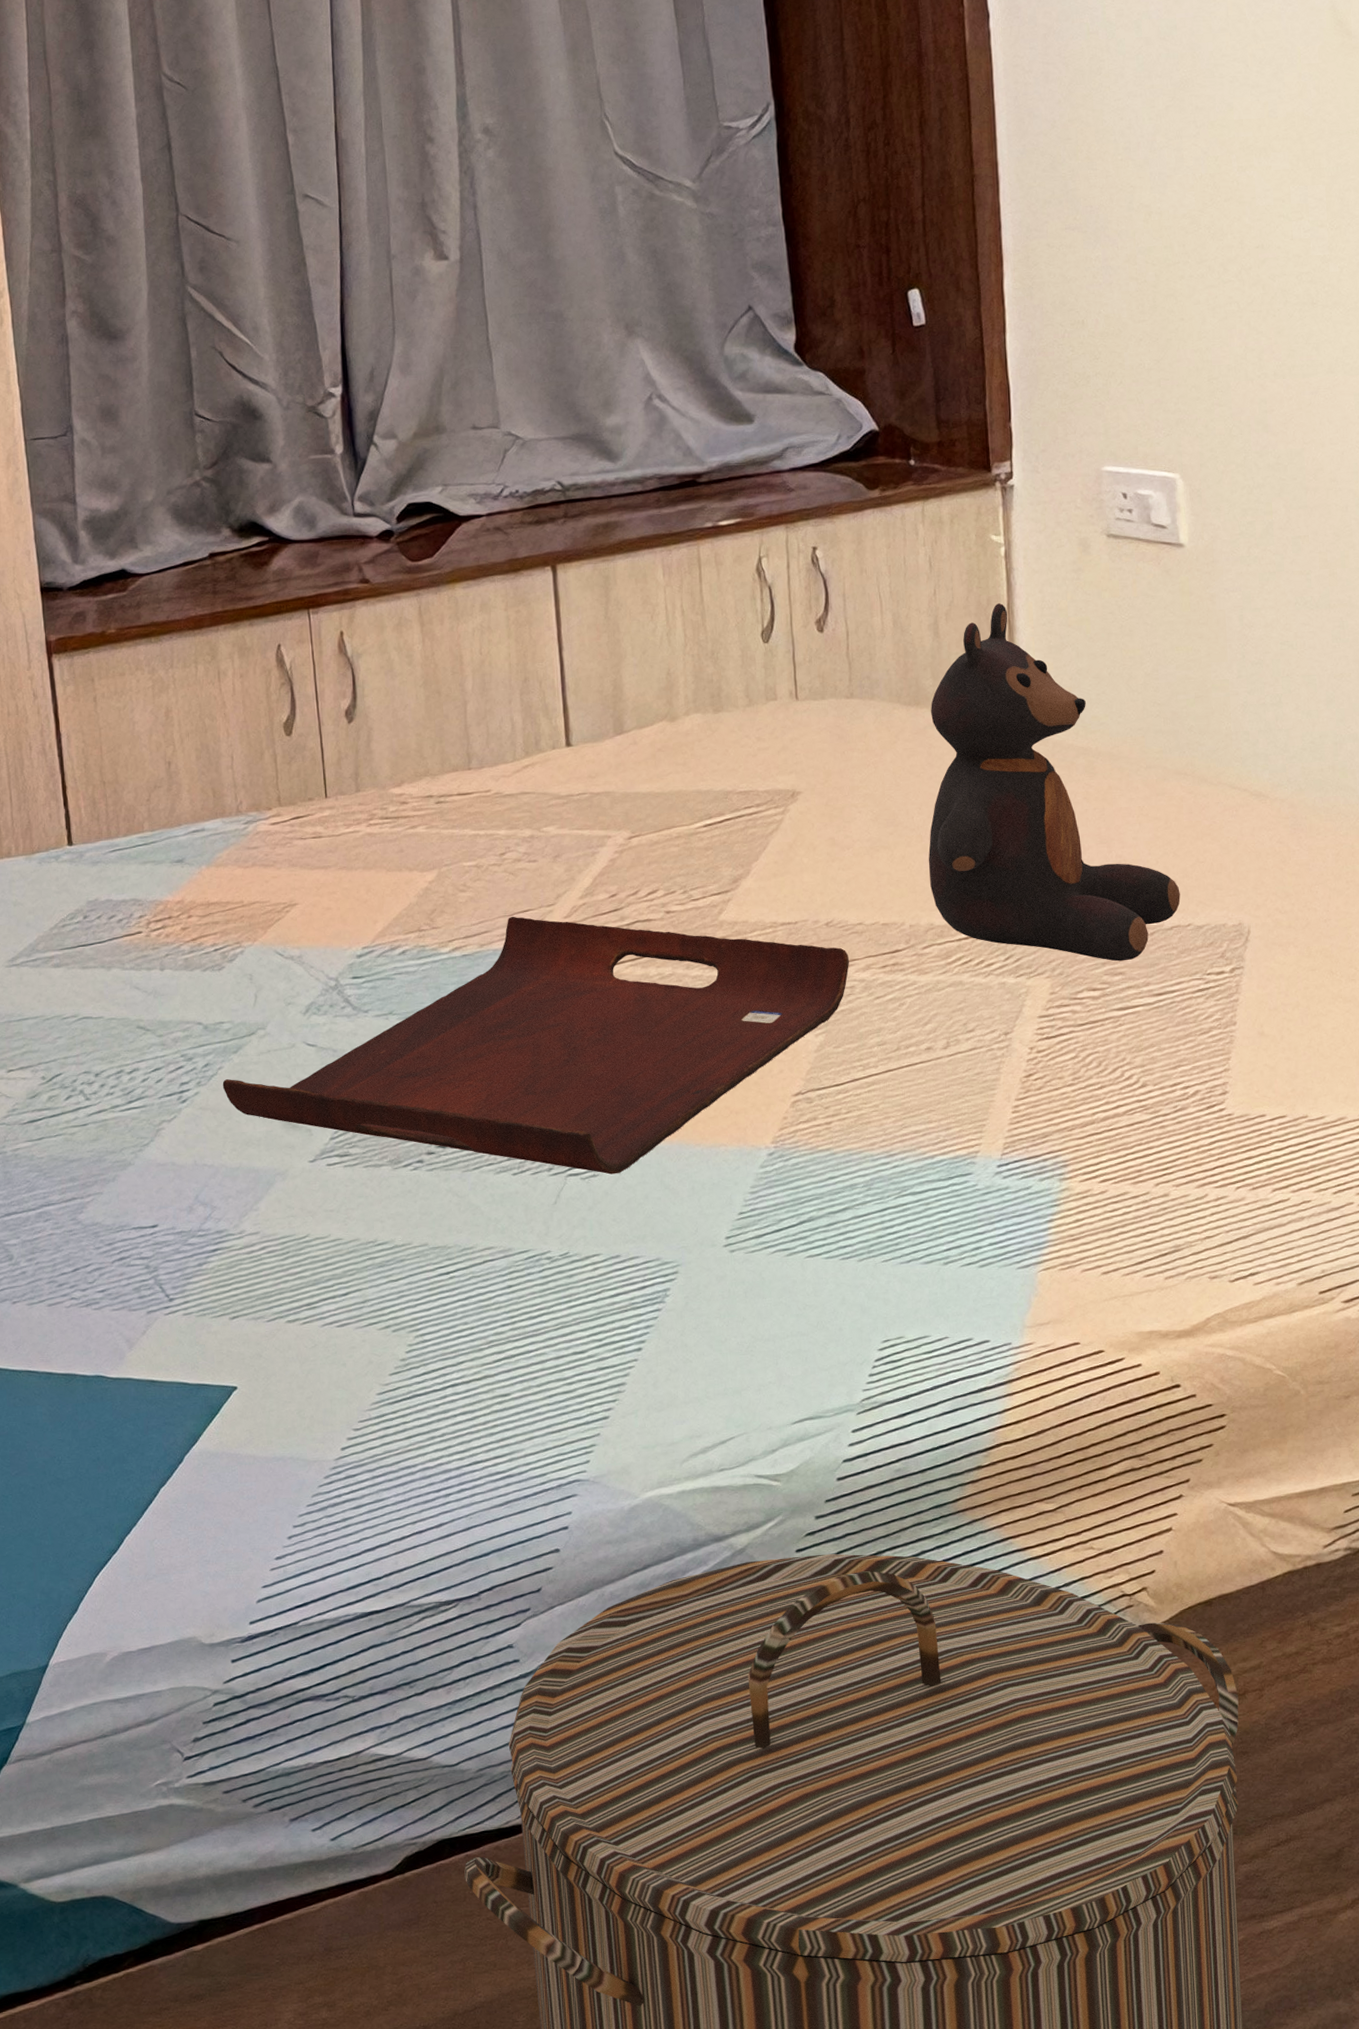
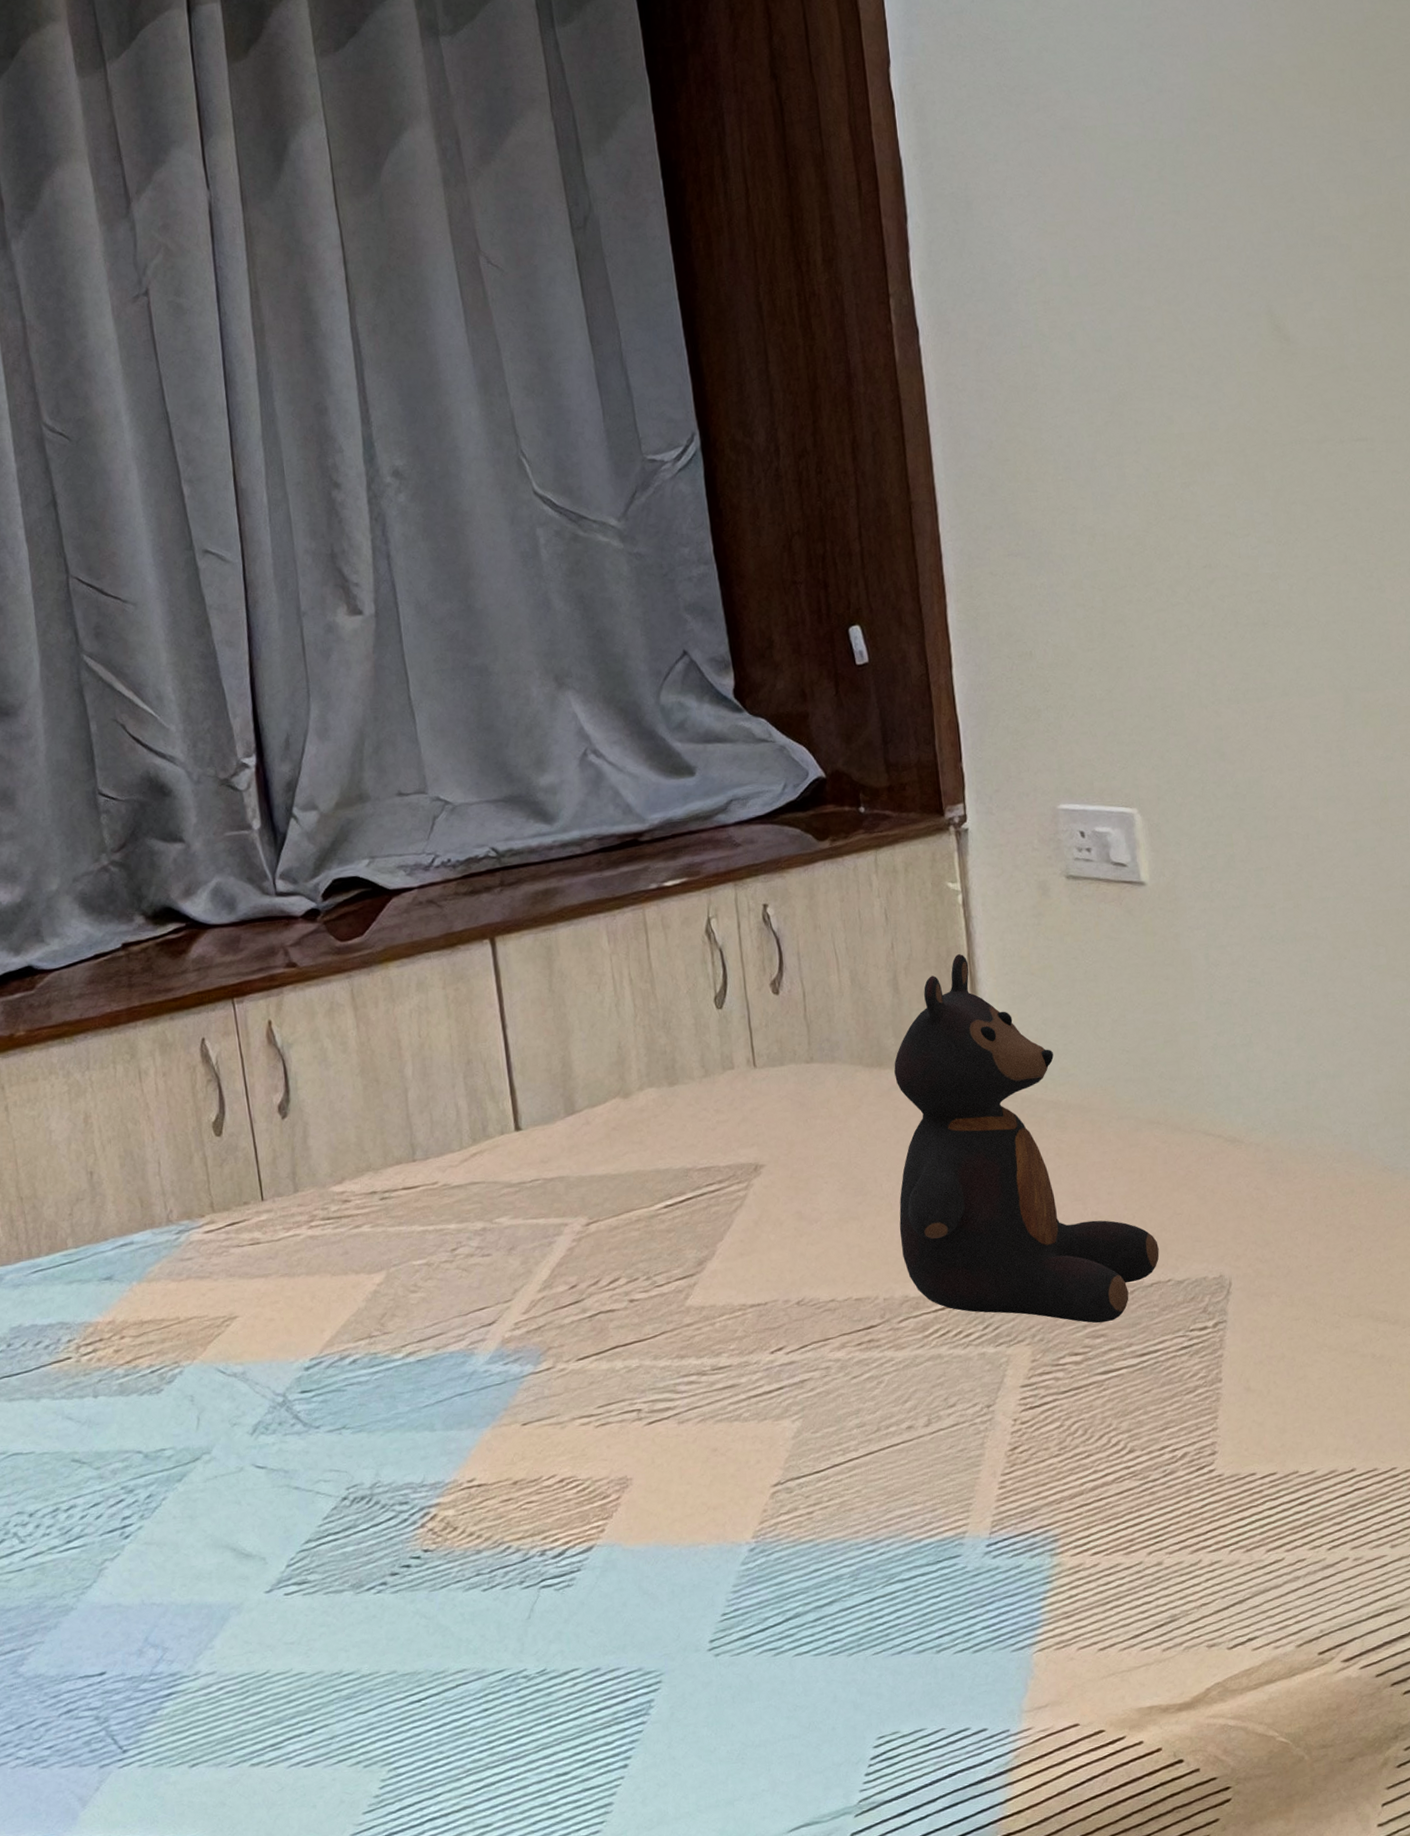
serving tray: present [222,916,849,1175] -> none [167,1315,824,1583]

